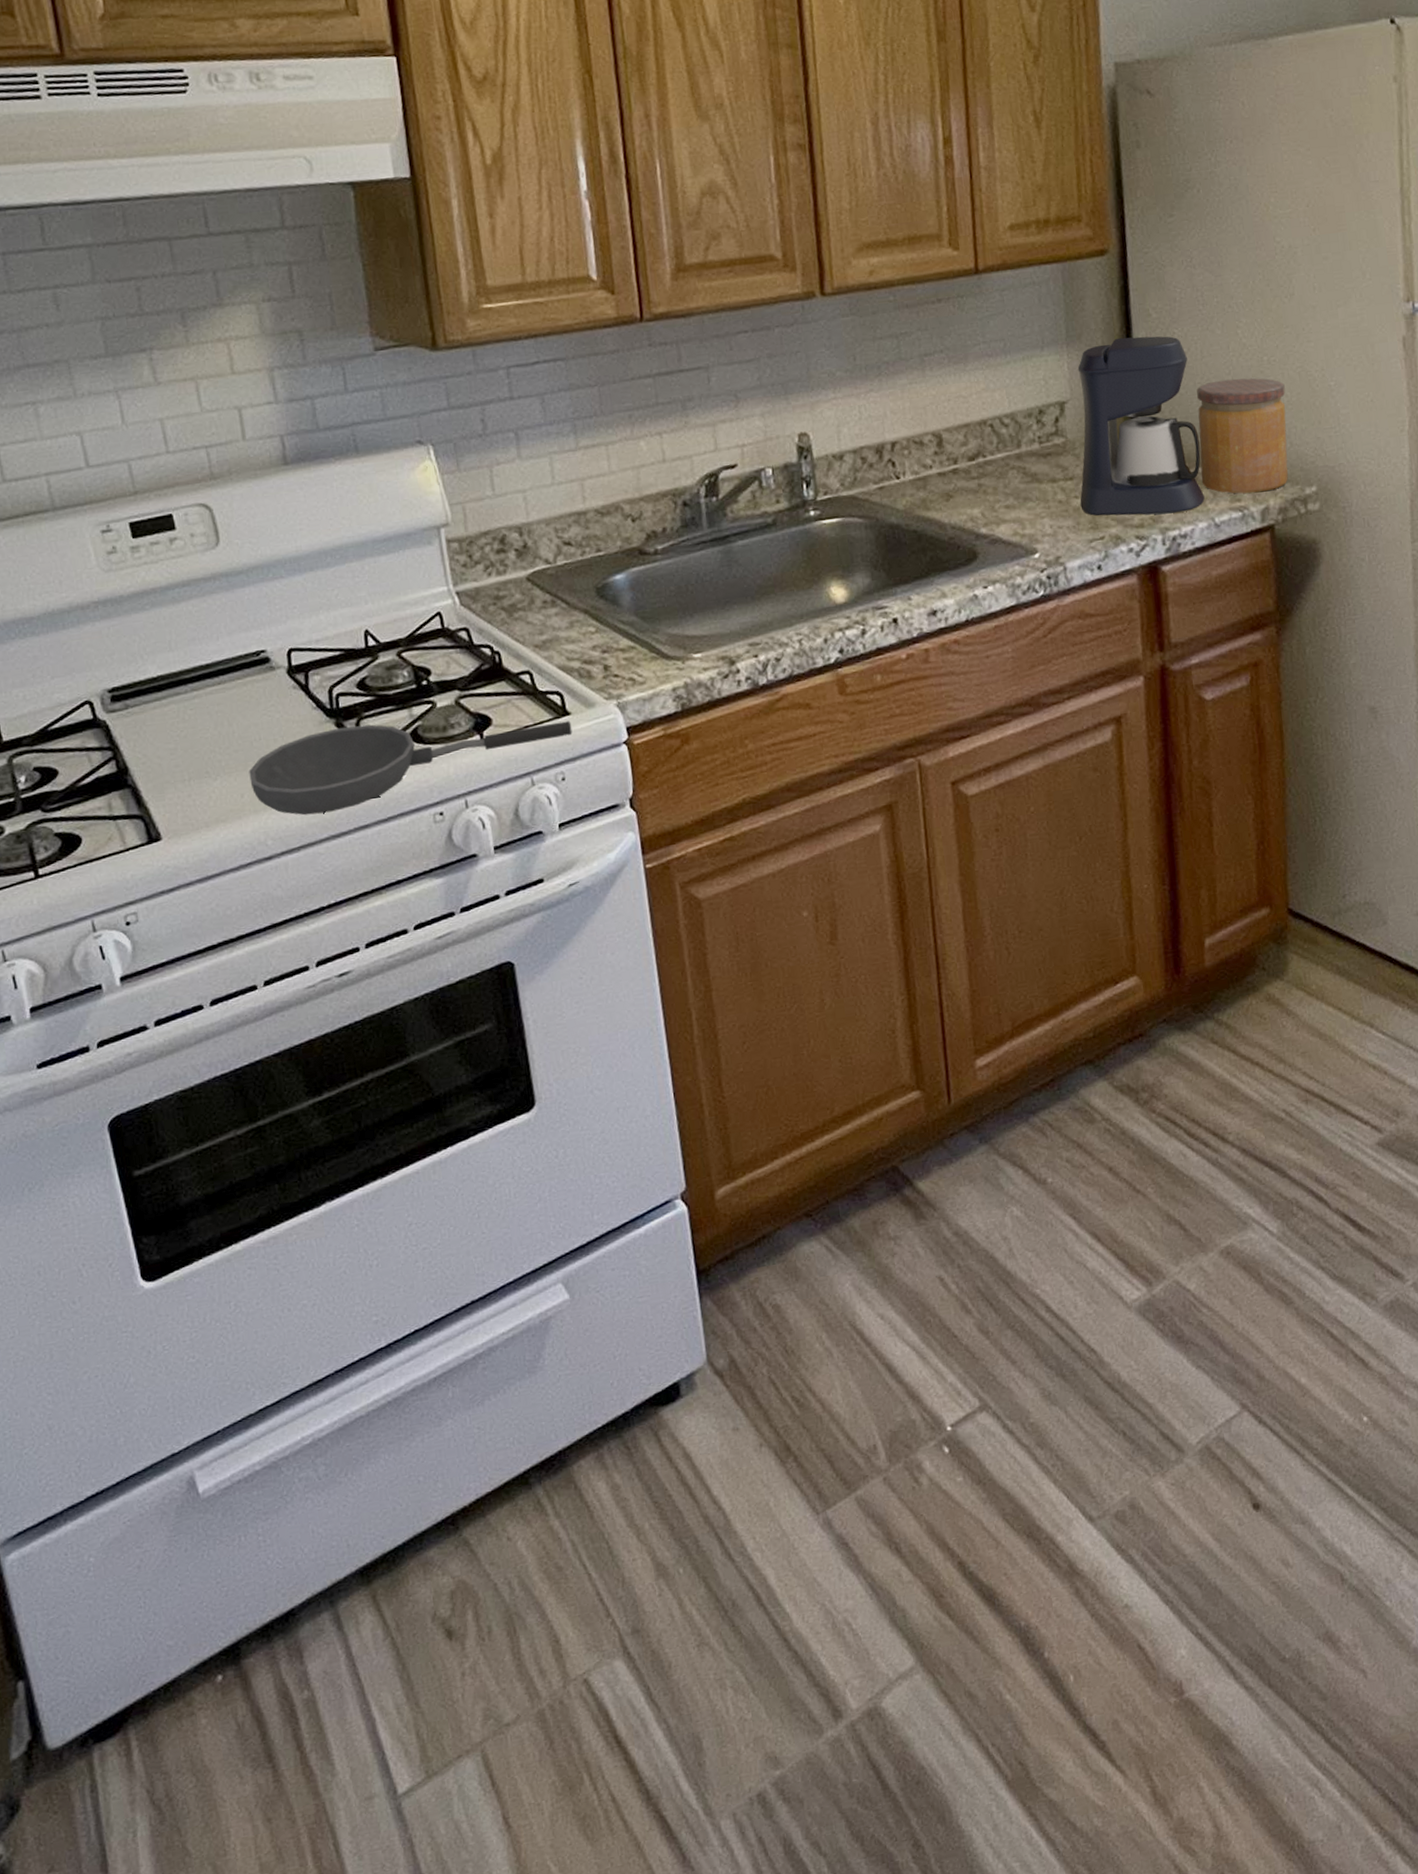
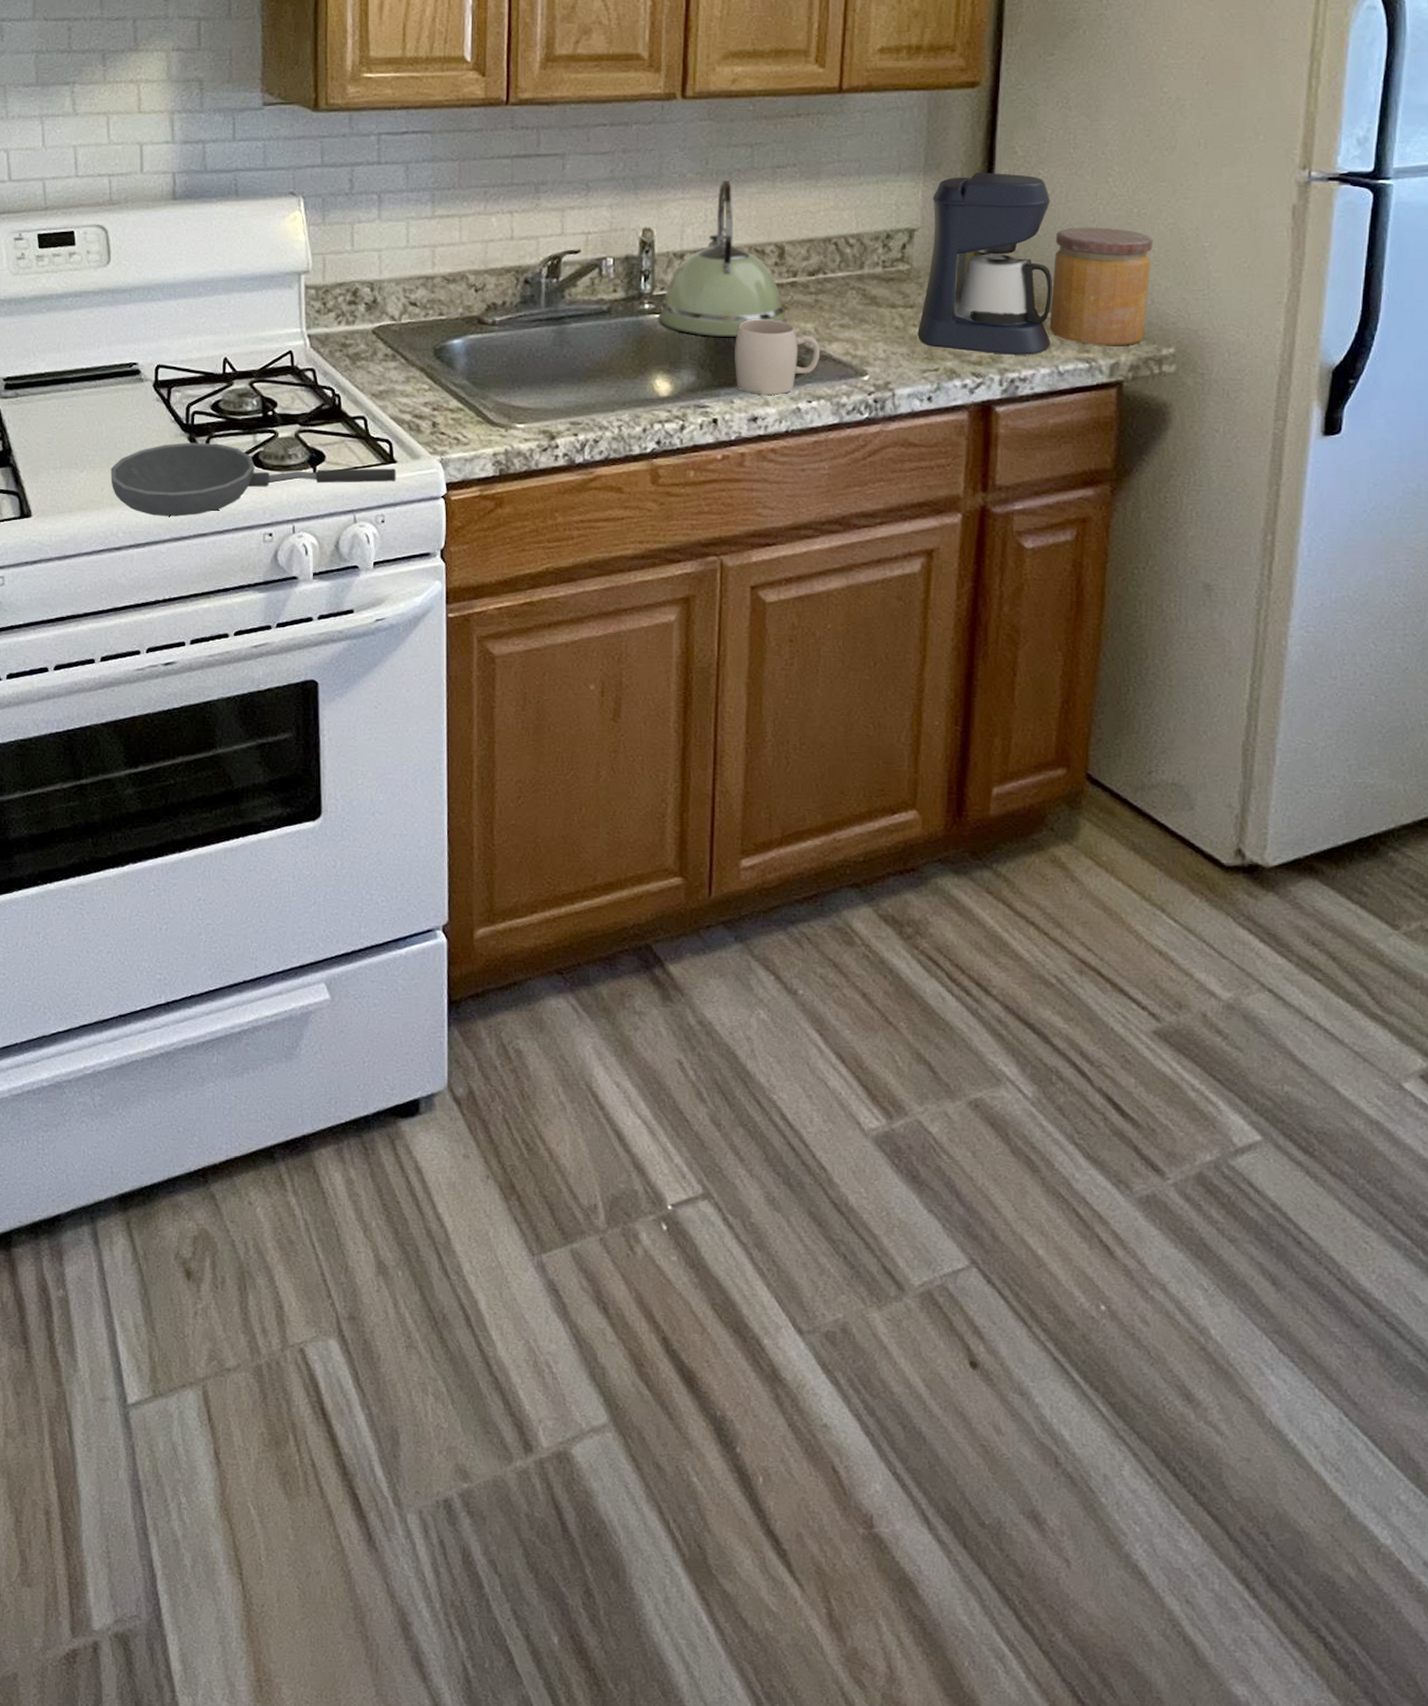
kettle: none [824,374,954,536] -> present [658,180,787,338]
mug: none [905,509,990,588] -> present [735,318,821,395]

